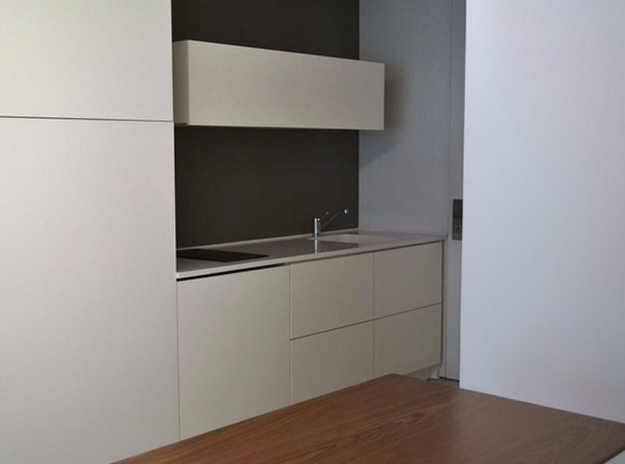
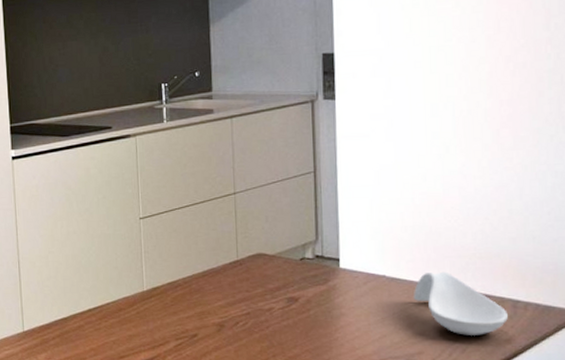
spoon rest: none [518,393,593,448] -> present [413,271,508,335]

